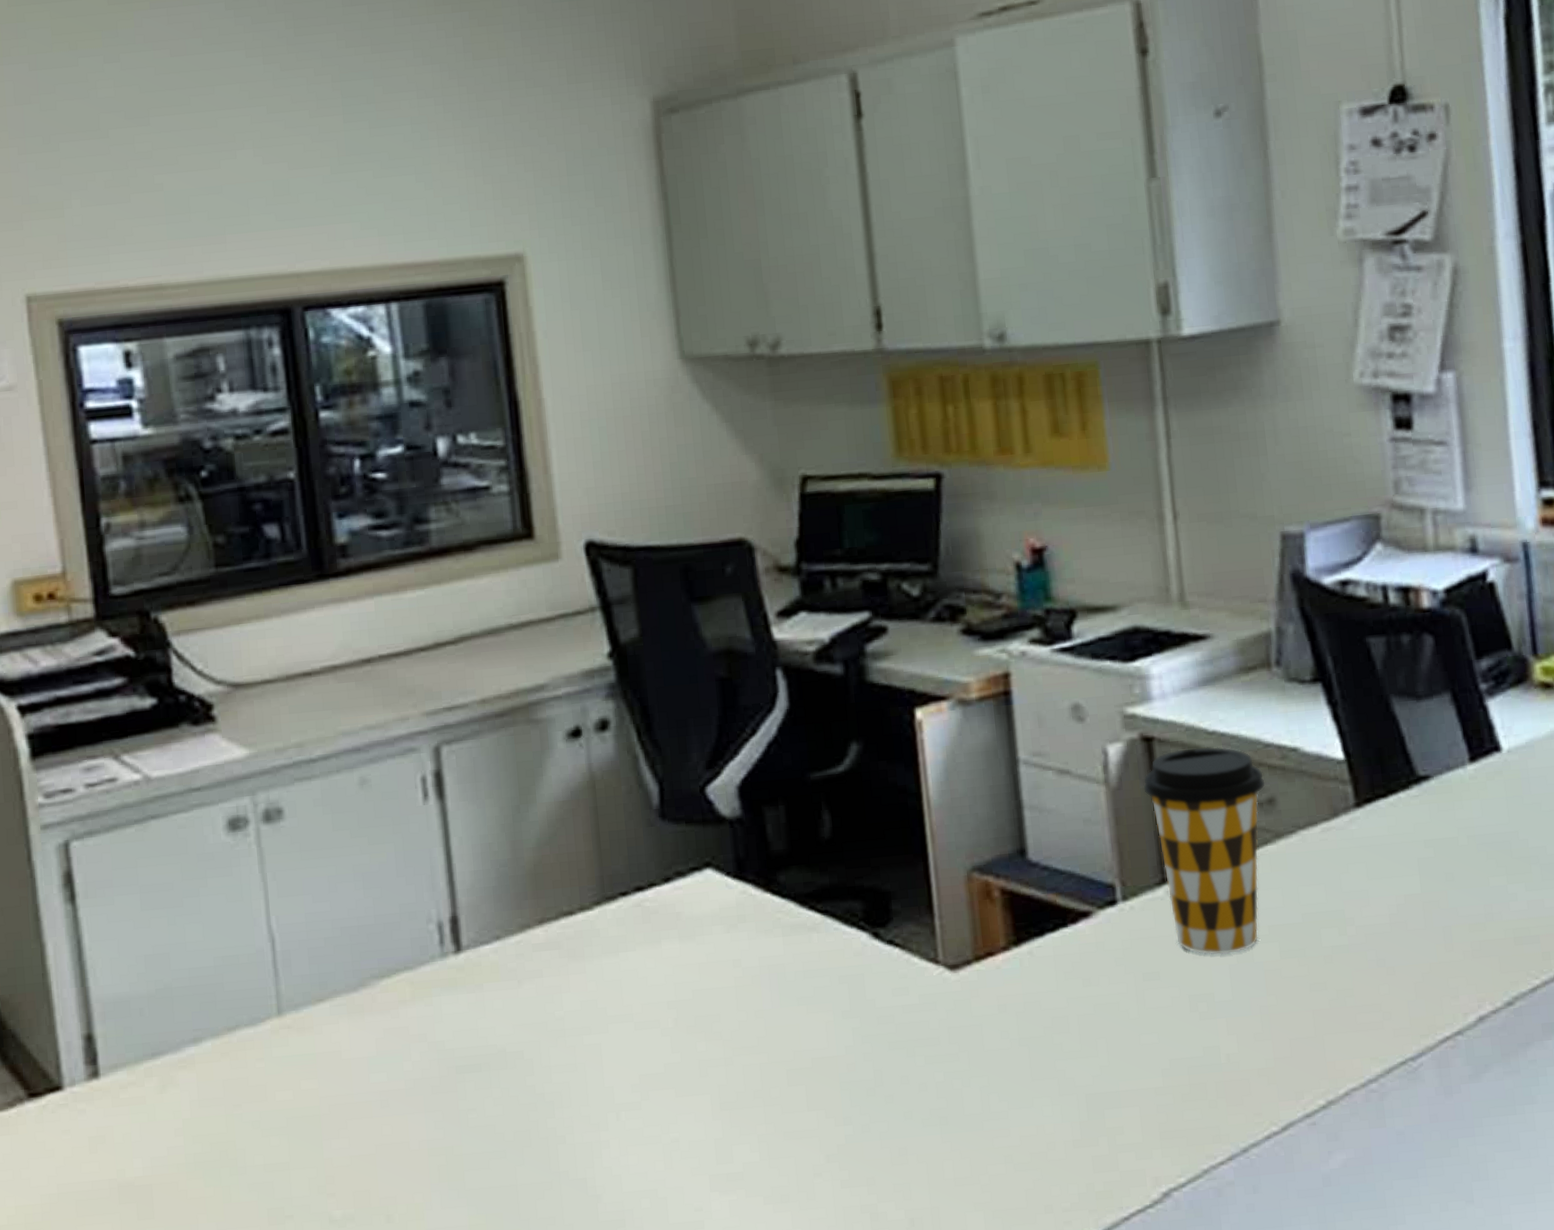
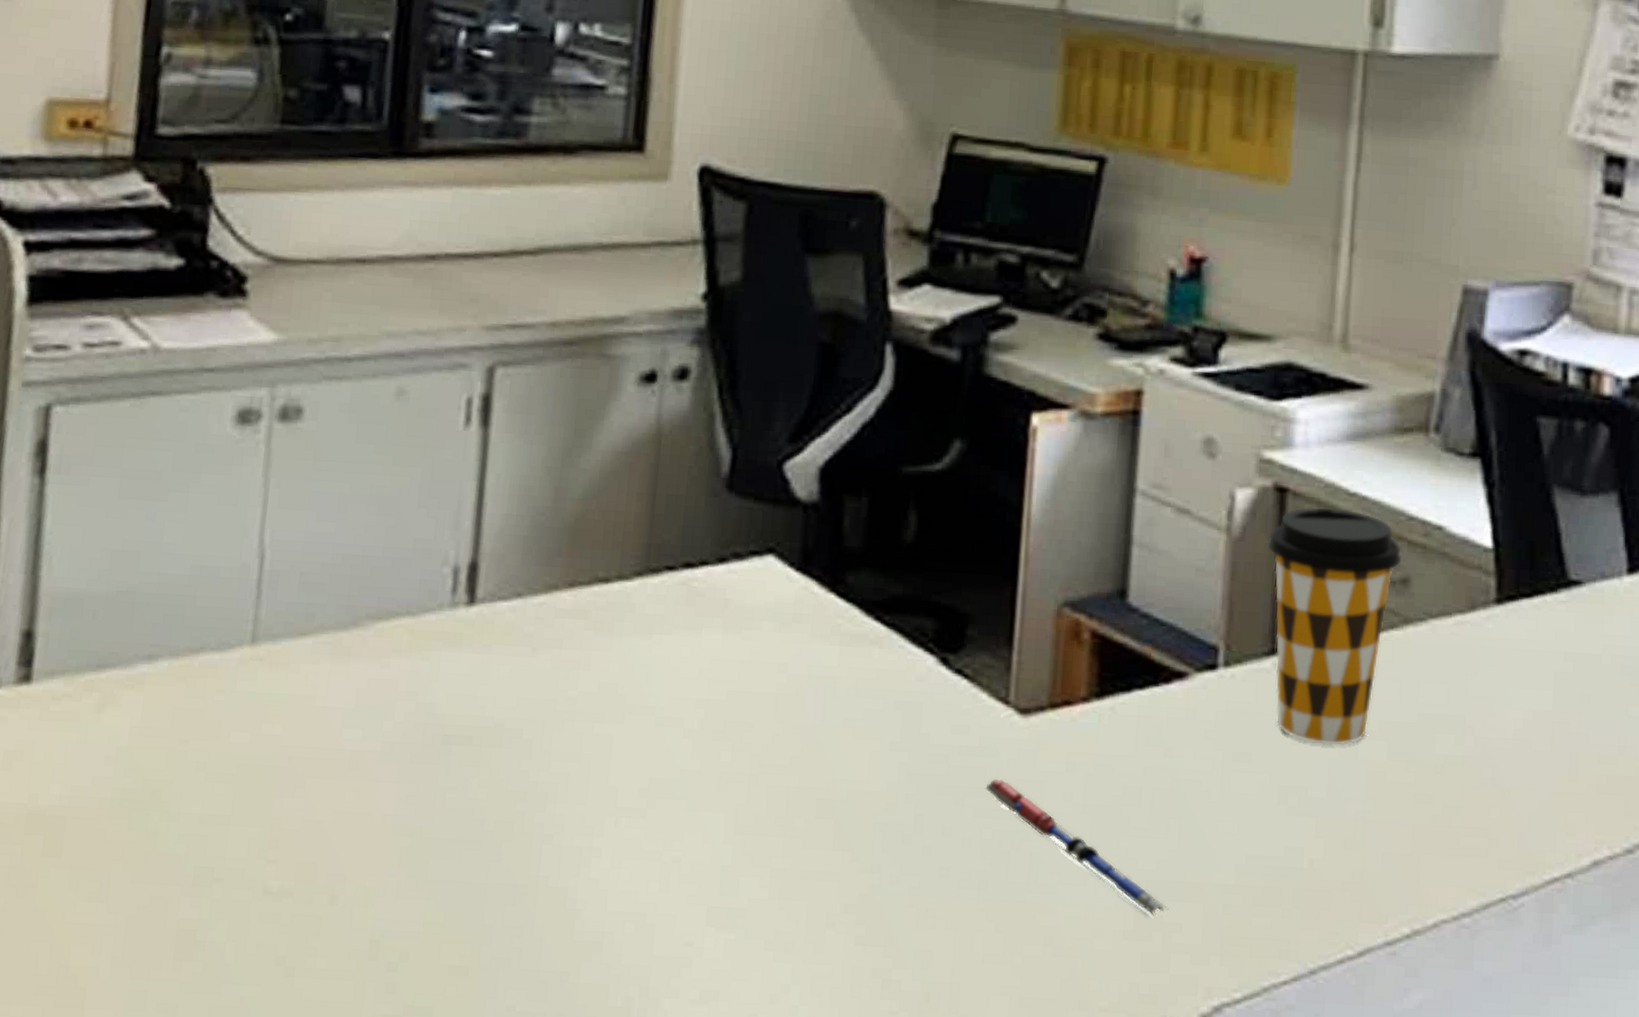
pen: none [930,1028,1109,1125] -> present [984,778,1169,916]

